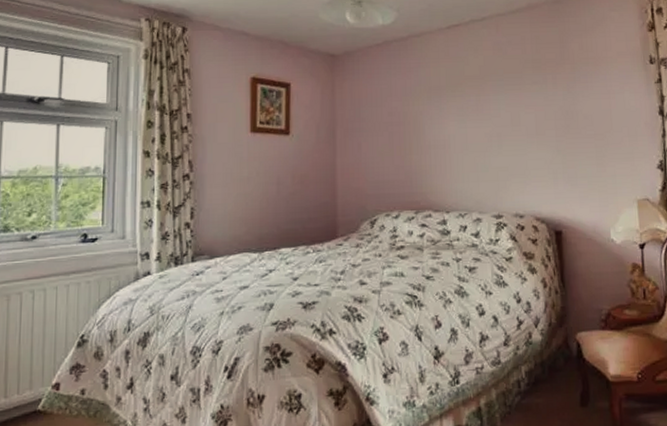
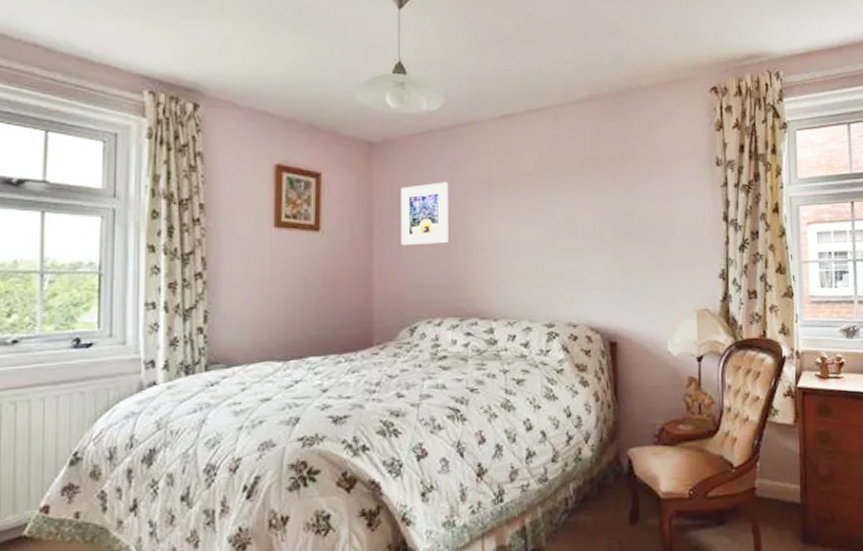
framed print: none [360,87,404,146] -> present [401,182,448,246]

